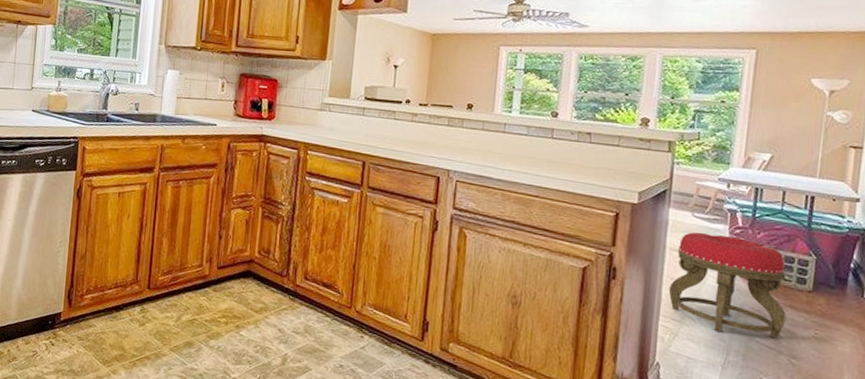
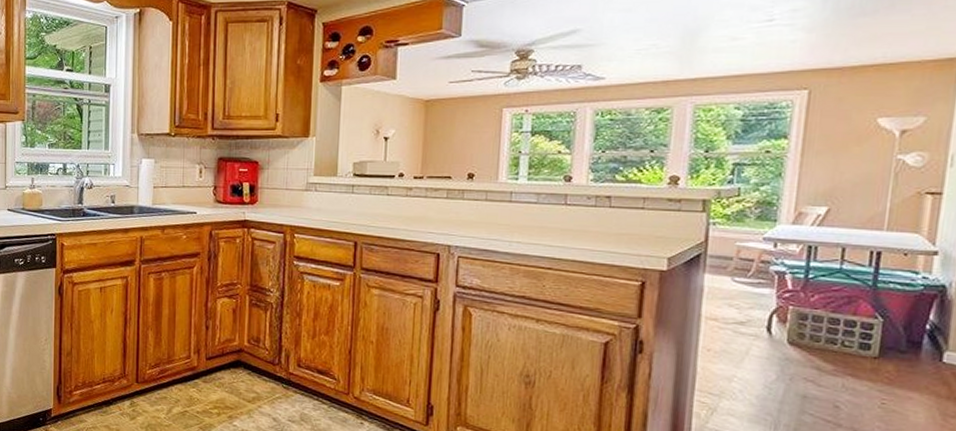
stool: present [668,232,786,339] -> none [705,298,846,411]

